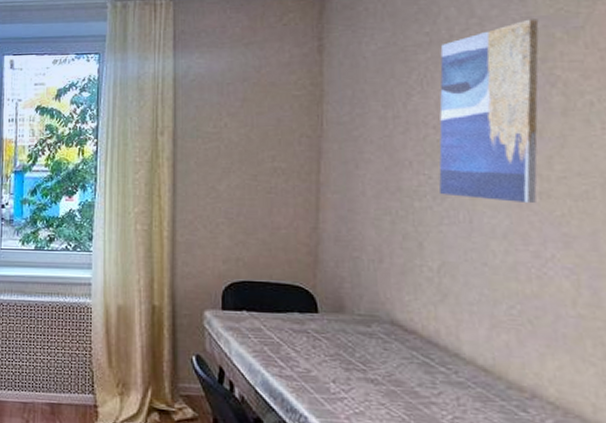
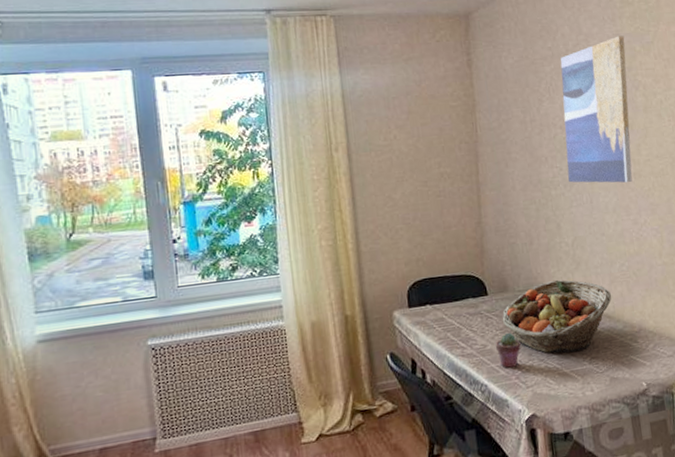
potted succulent: none [323,361,356,404] -> present [496,332,521,368]
fruit basket: none [334,311,492,406] -> present [502,279,612,354]

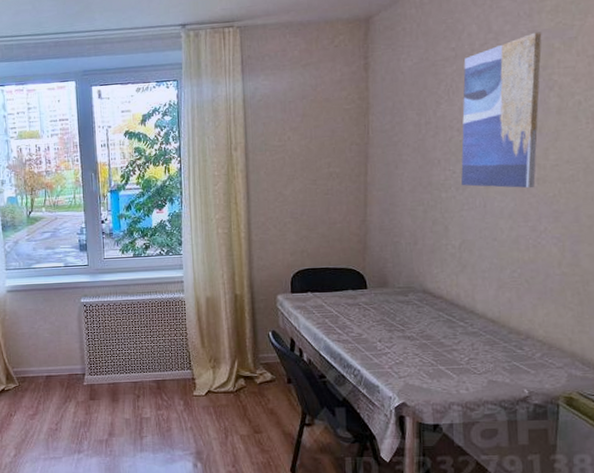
potted succulent: present [496,332,521,368] -> none [371,325,396,357]
fruit basket: present [502,279,612,354] -> none [379,281,499,351]

